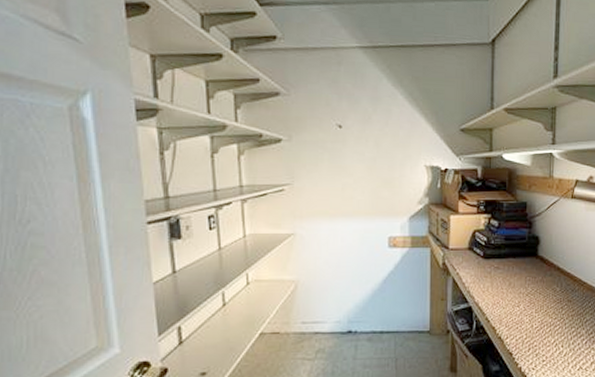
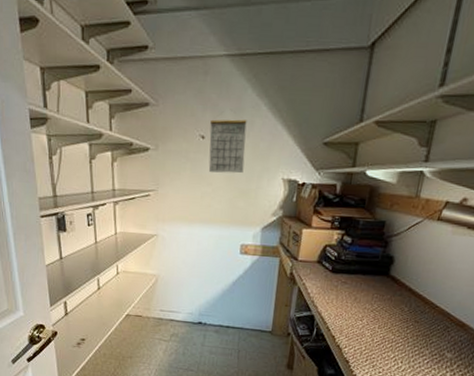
calendar: none [347,108,385,163] -> present [208,119,247,174]

